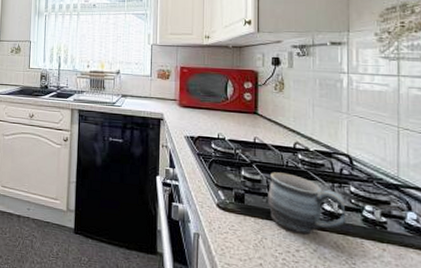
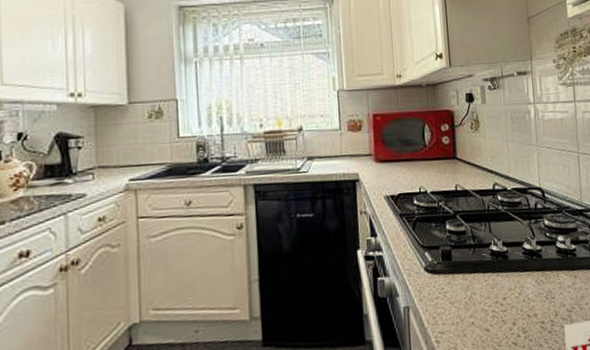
mug: present [268,172,345,235] -> none [473,218,543,280]

